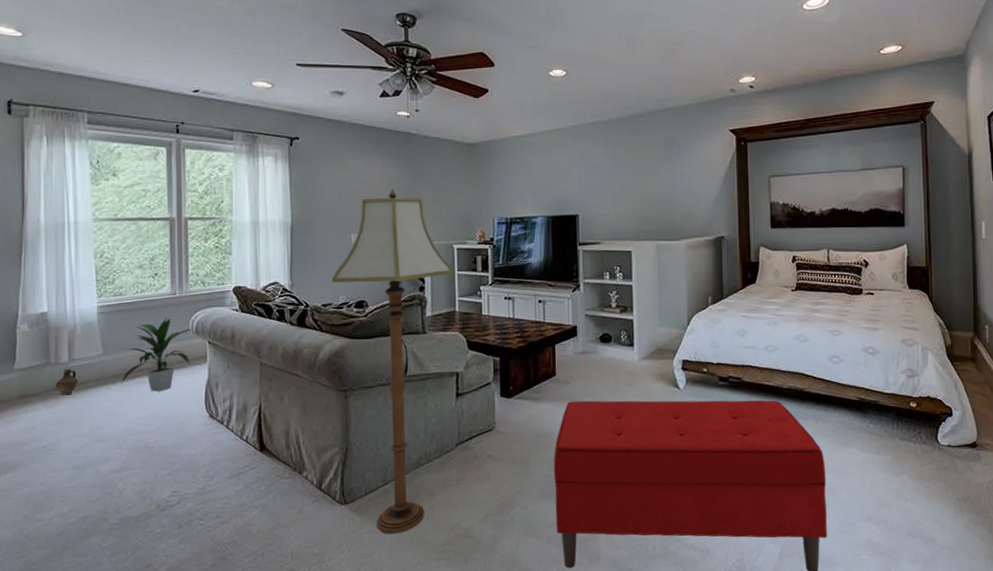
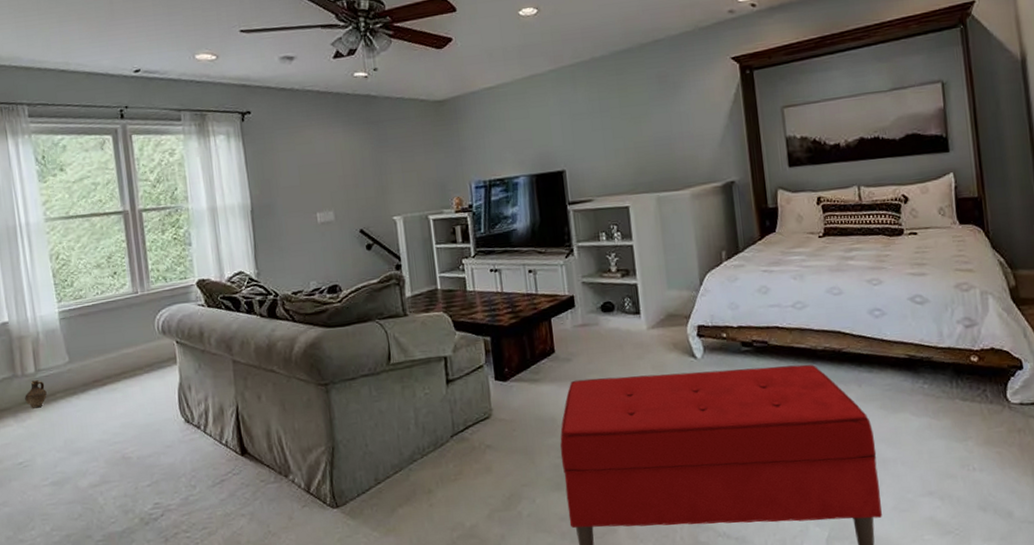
indoor plant: present [121,317,192,392] -> none [90,318,159,399]
floor lamp: present [331,188,453,534] -> none [299,159,431,538]

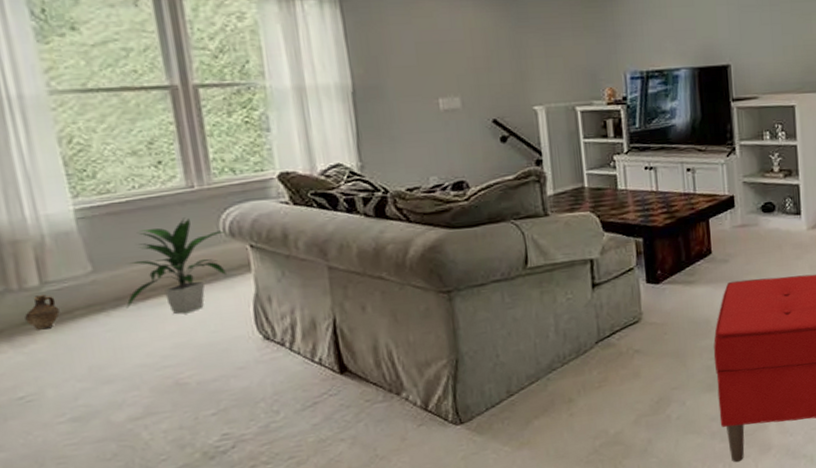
indoor plant: none [90,318,159,399] -> present [126,217,226,315]

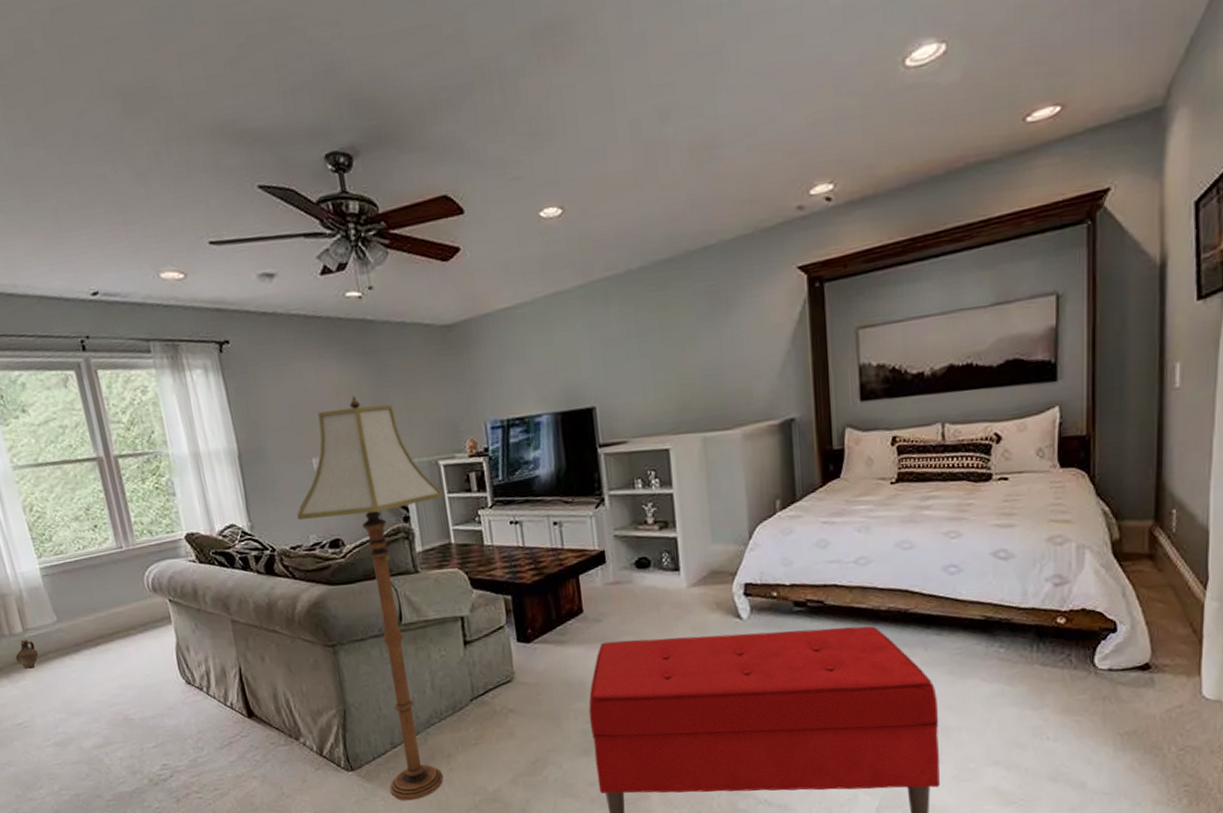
indoor plant: present [126,217,226,315] -> none [81,575,153,660]
floor lamp: none [416,38,578,452] -> present [297,395,444,801]

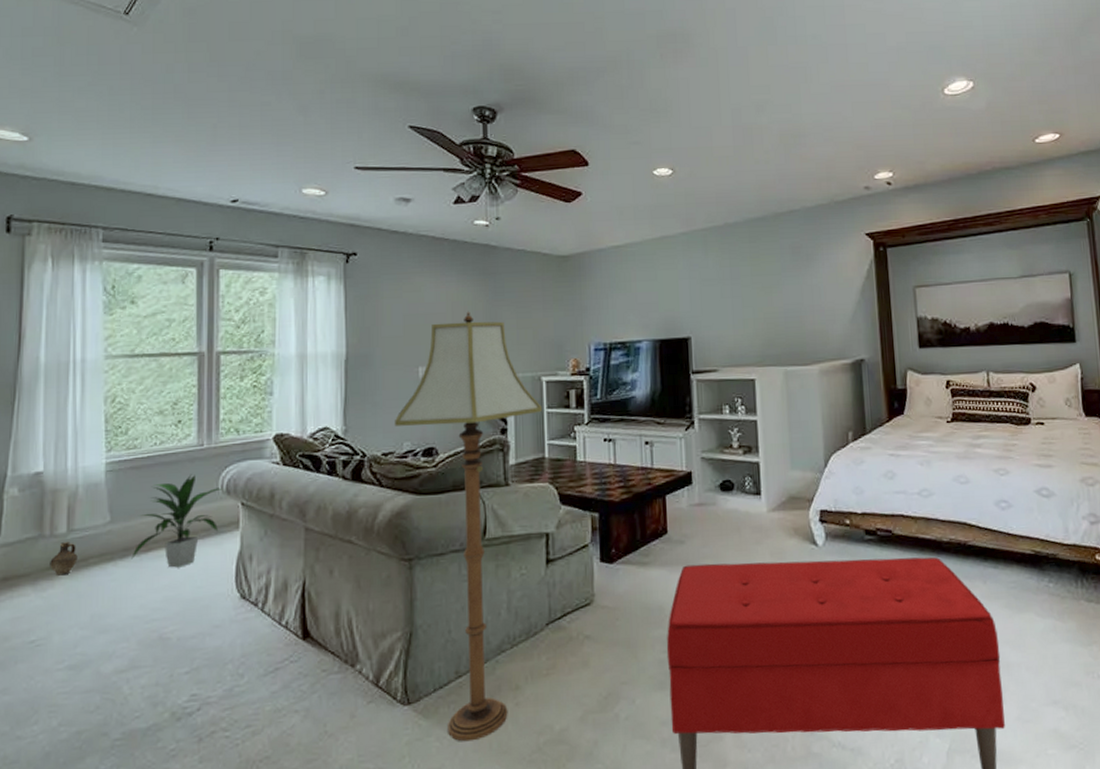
indoor plant: none [81,575,153,660] -> present [131,474,222,568]

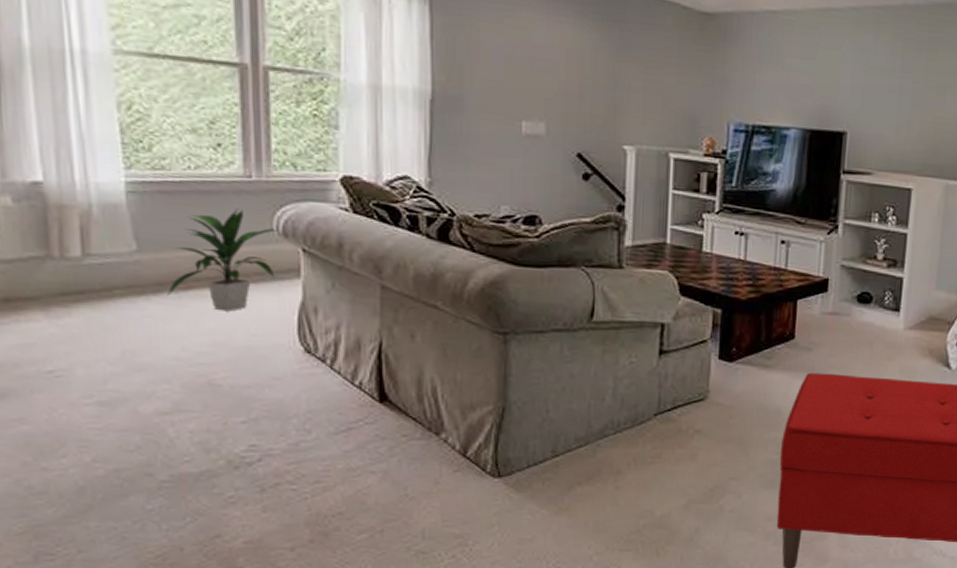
ceramic jug: present [50,542,78,576] -> none [63,267,99,304]
floor lamp: present [394,311,542,742] -> none [489,62,667,518]

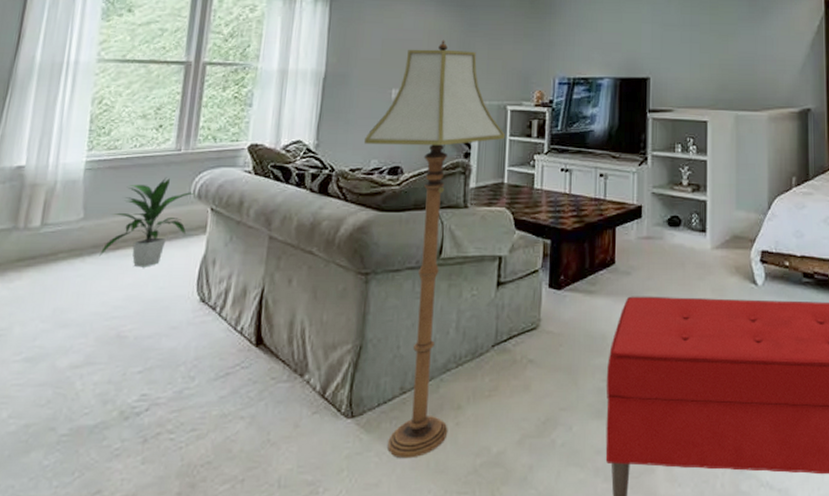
floor lamp: none [489,62,667,518] -> present [363,39,505,459]

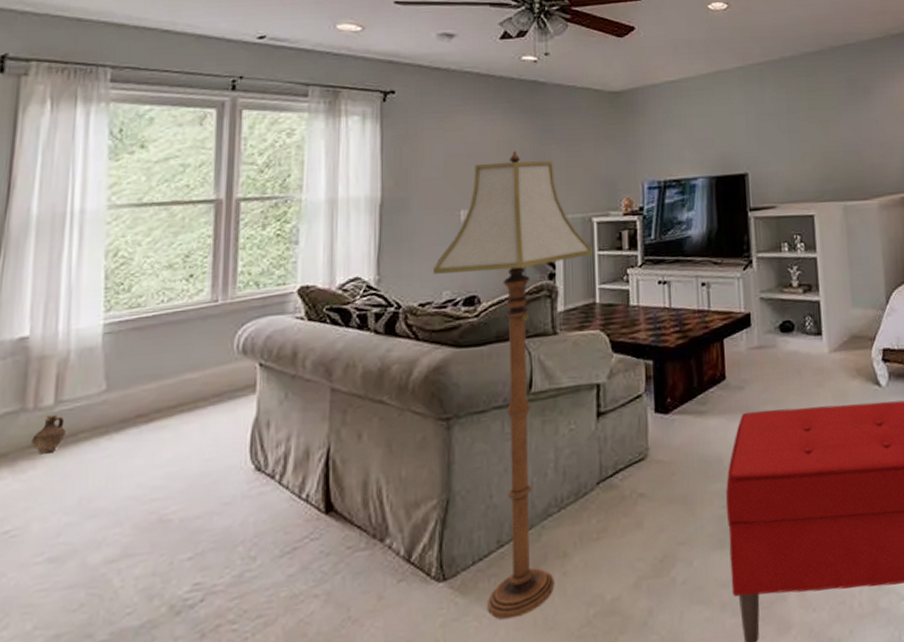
ceramic jug: none [19,236,48,268] -> present [32,415,66,454]
indoor plant: present [99,177,194,268] -> none [129,333,238,440]

